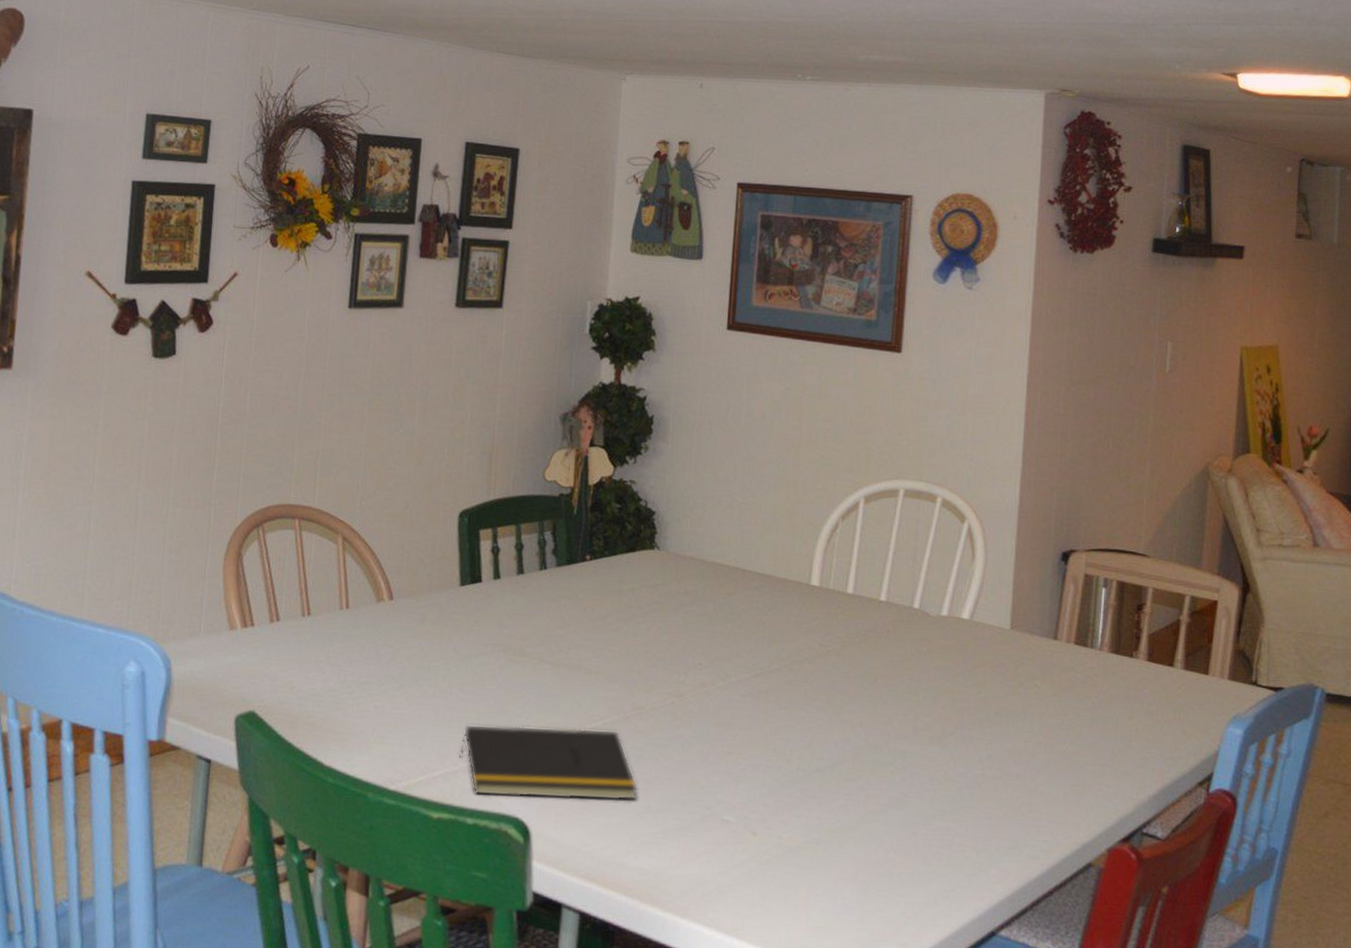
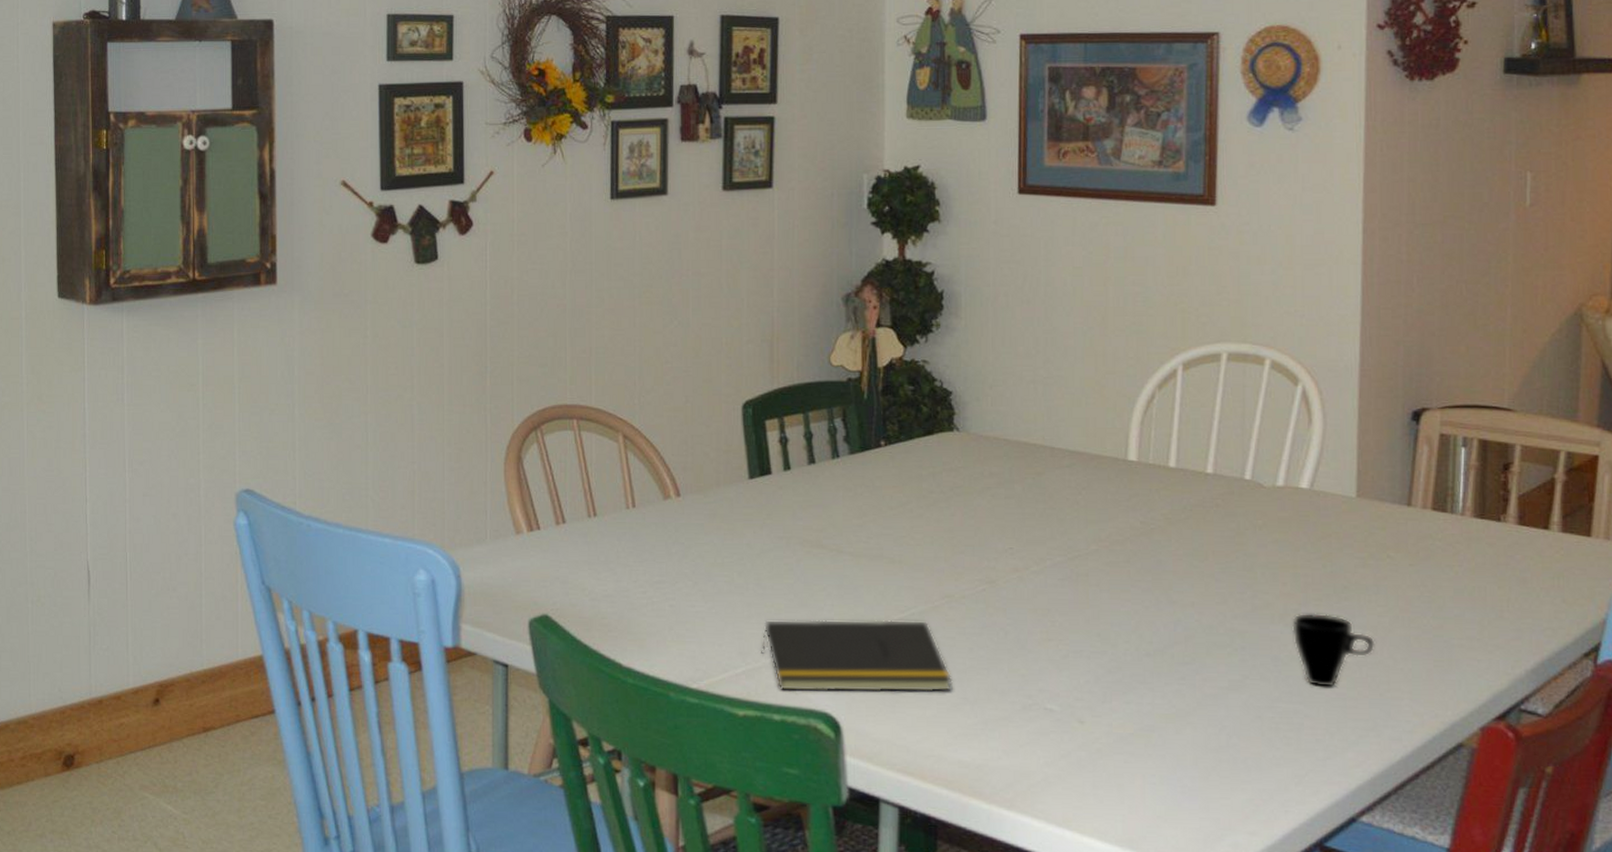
cup: none [948,735,1020,808] -> present [1292,613,1375,688]

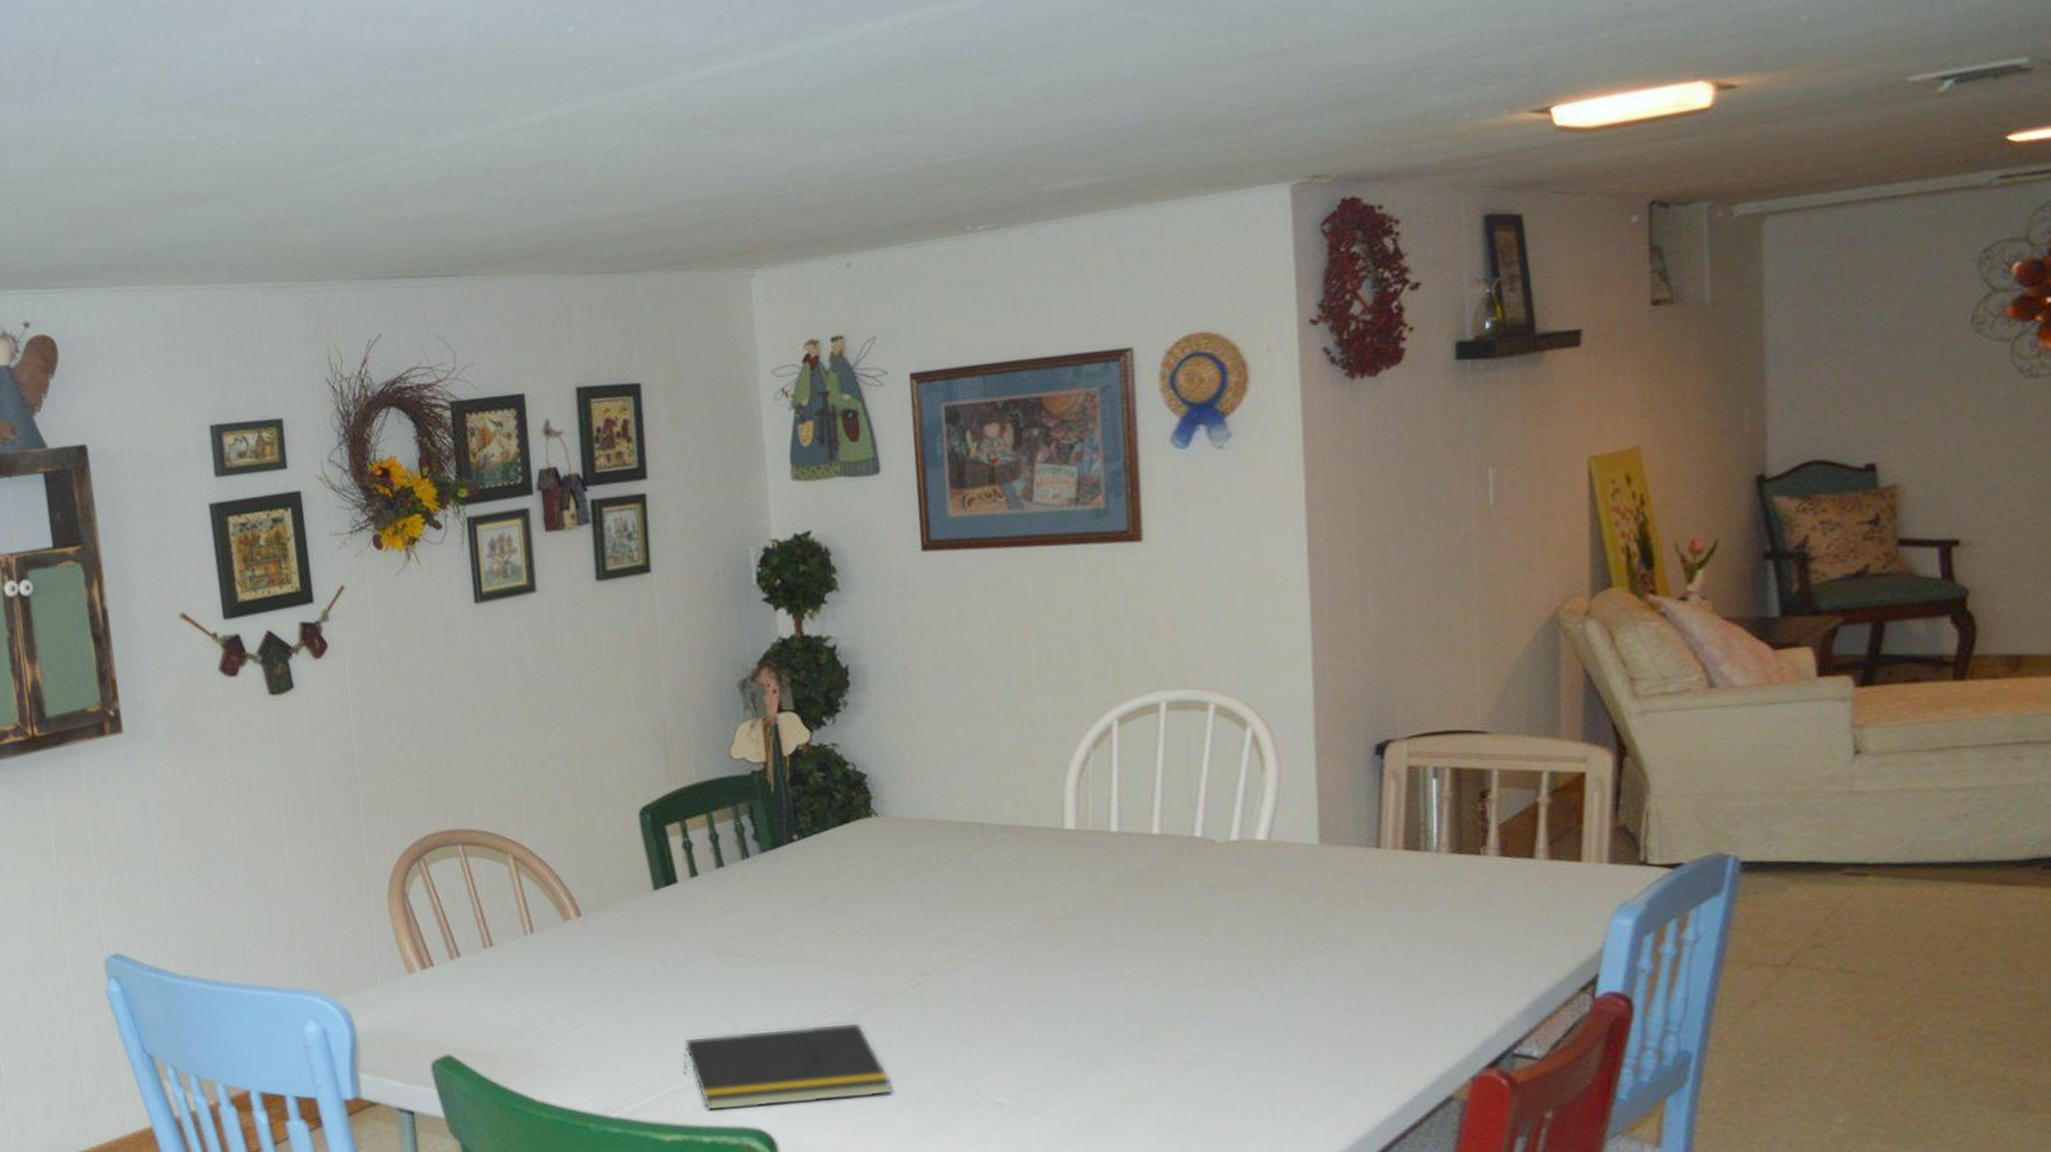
cup: present [1292,613,1375,688] -> none [1257,972,1350,1052]

